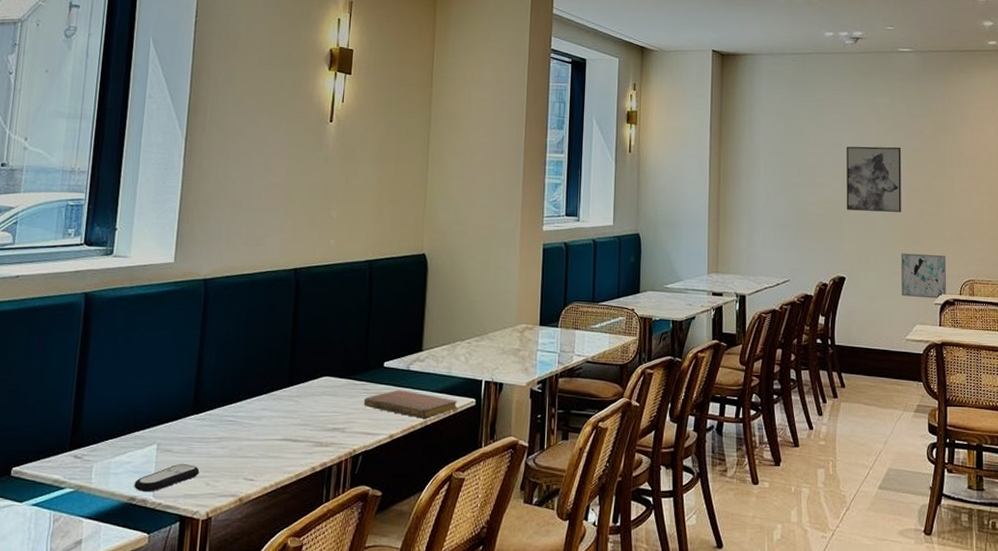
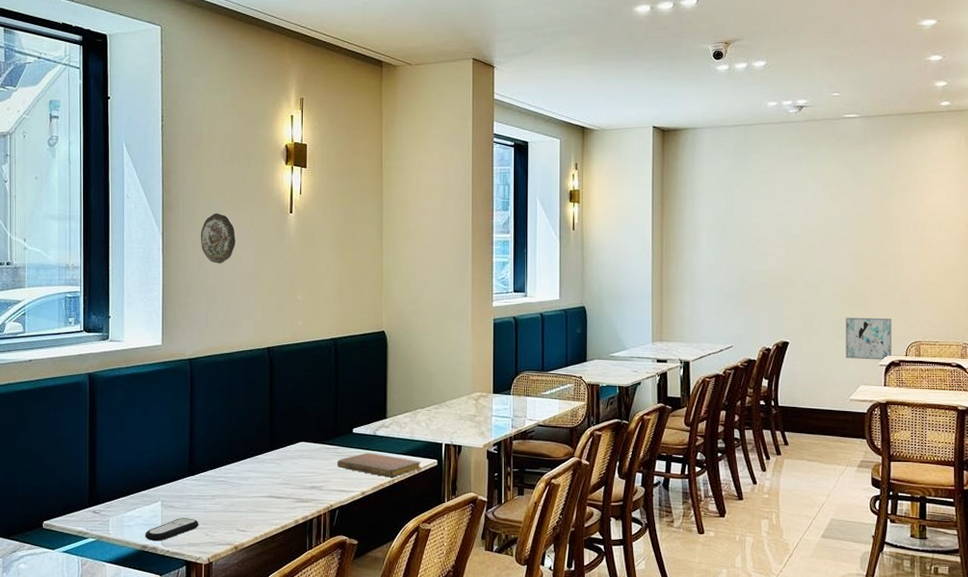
decorative plate: none [228,118,268,174] -> present [200,213,236,264]
wall art: present [846,146,901,212] -> none [790,213,847,278]

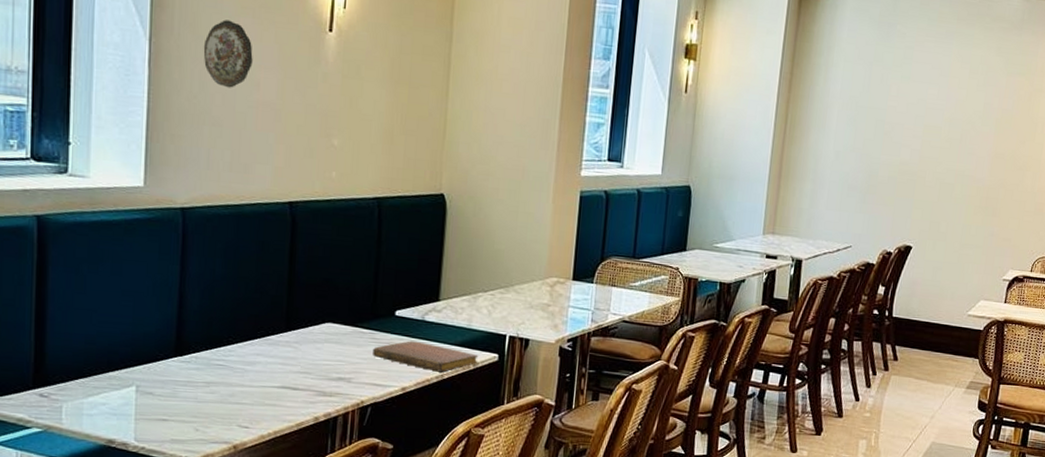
remote control: present [145,518,199,542] -> none [112,408,187,436]
wall art: present [845,317,893,360] -> none [969,224,1022,274]

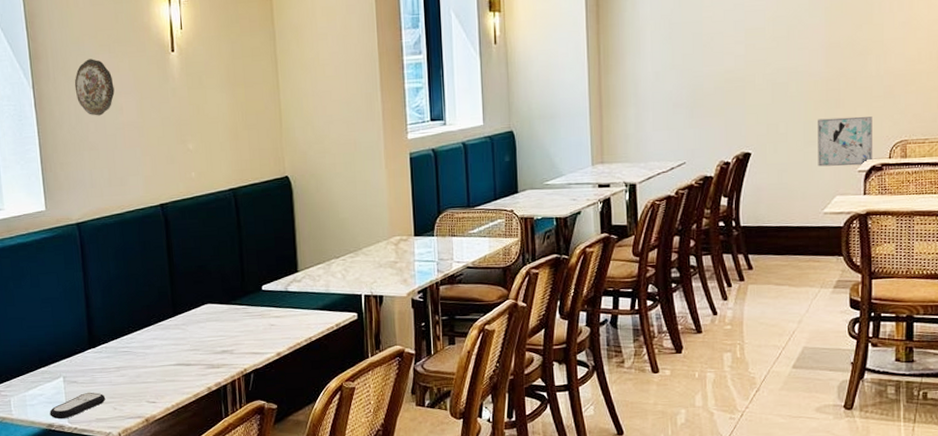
remote control: none [112,408,187,436] -> present [49,393,106,419]
notebook: present [373,341,479,372] -> none [248,310,340,336]
wall art: none [969,224,1022,274] -> present [818,116,873,167]

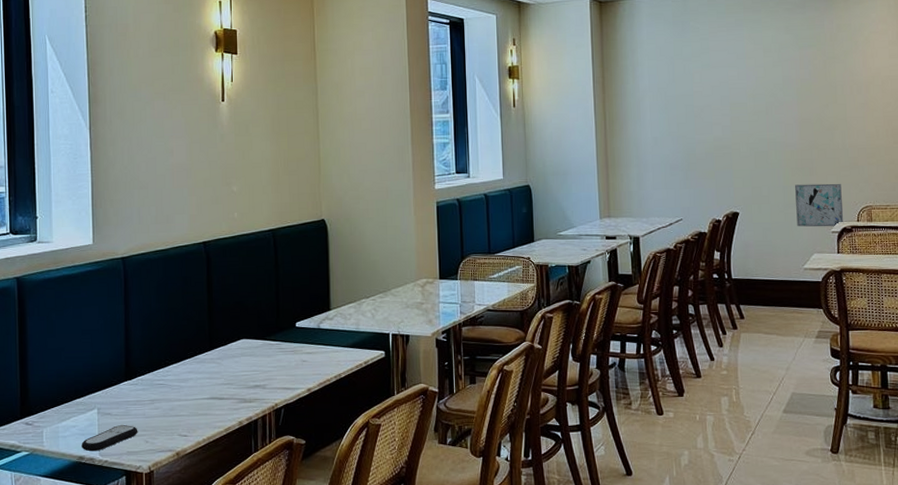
decorative plate: present [74,59,115,116] -> none [129,105,167,157]

